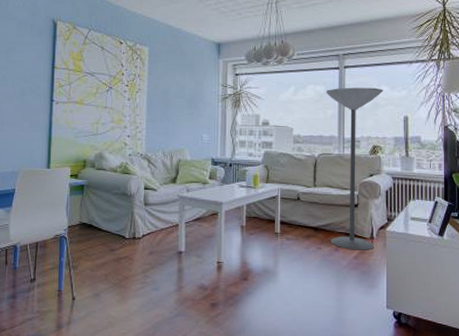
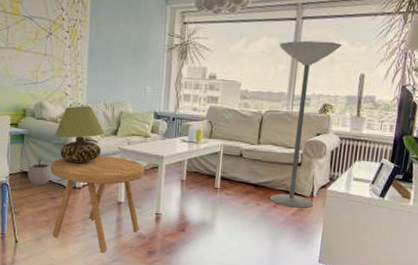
plant pot: none [87,207,111,237] -> present [28,156,52,186]
side table: none [110,204,204,308] -> present [50,155,145,253]
table lamp: none [114,155,164,213] -> present [55,106,105,163]

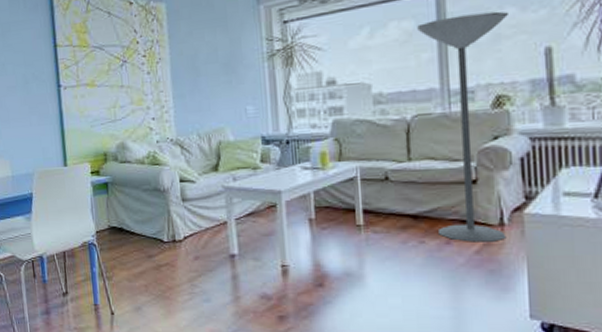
plant pot: present [28,156,52,186] -> none [116,207,145,242]
side table: present [50,155,145,253] -> none [142,197,262,322]
table lamp: present [55,106,105,163] -> none [143,139,203,211]

